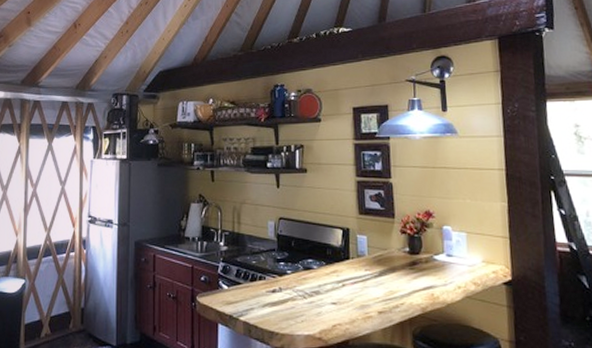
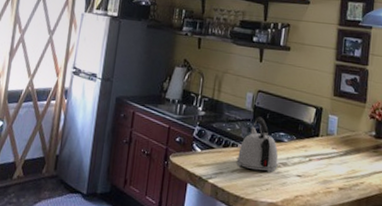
kettle: none [266,245,310,303] -> present [236,116,279,172]

